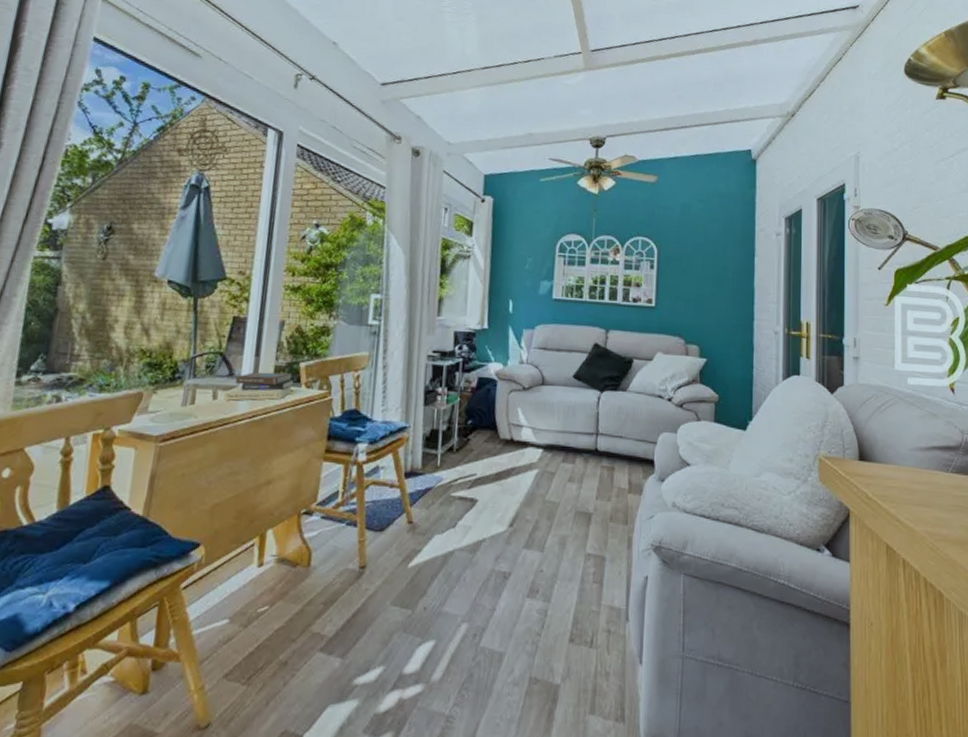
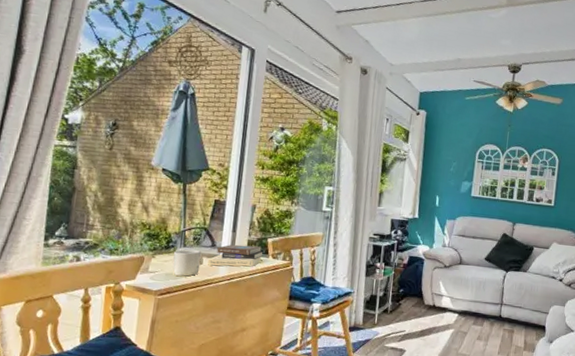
mug: none [179,380,217,416] -> present [172,249,202,277]

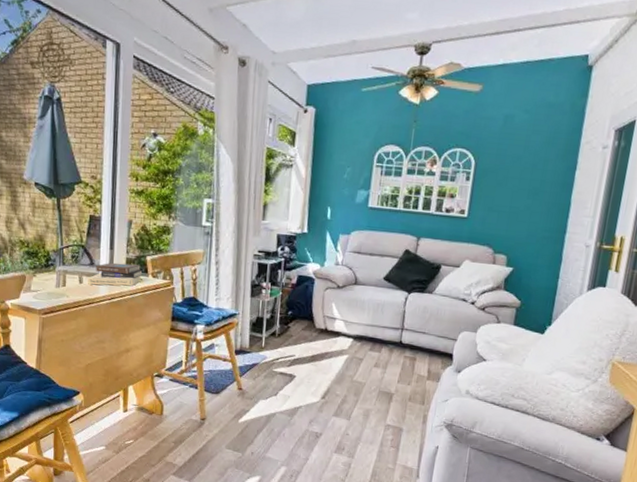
mug: present [172,249,202,277] -> none [53,268,81,296]

